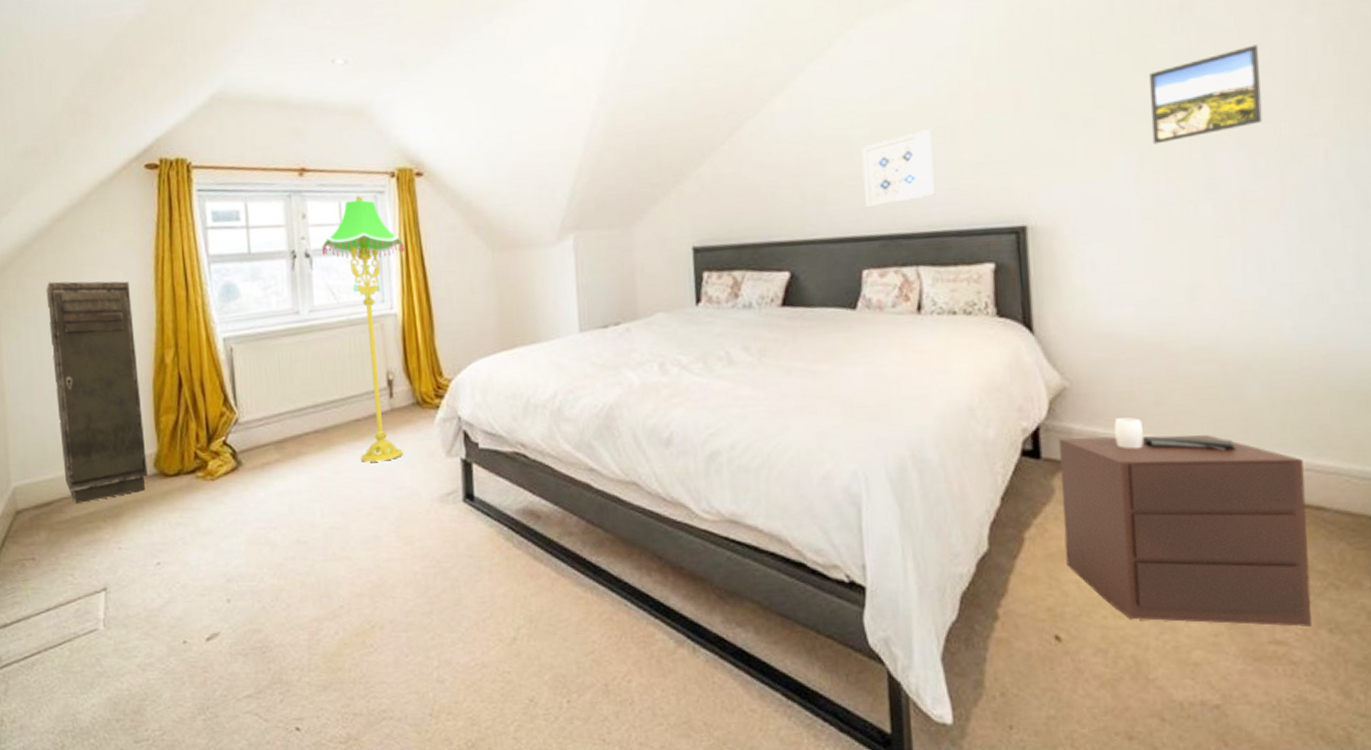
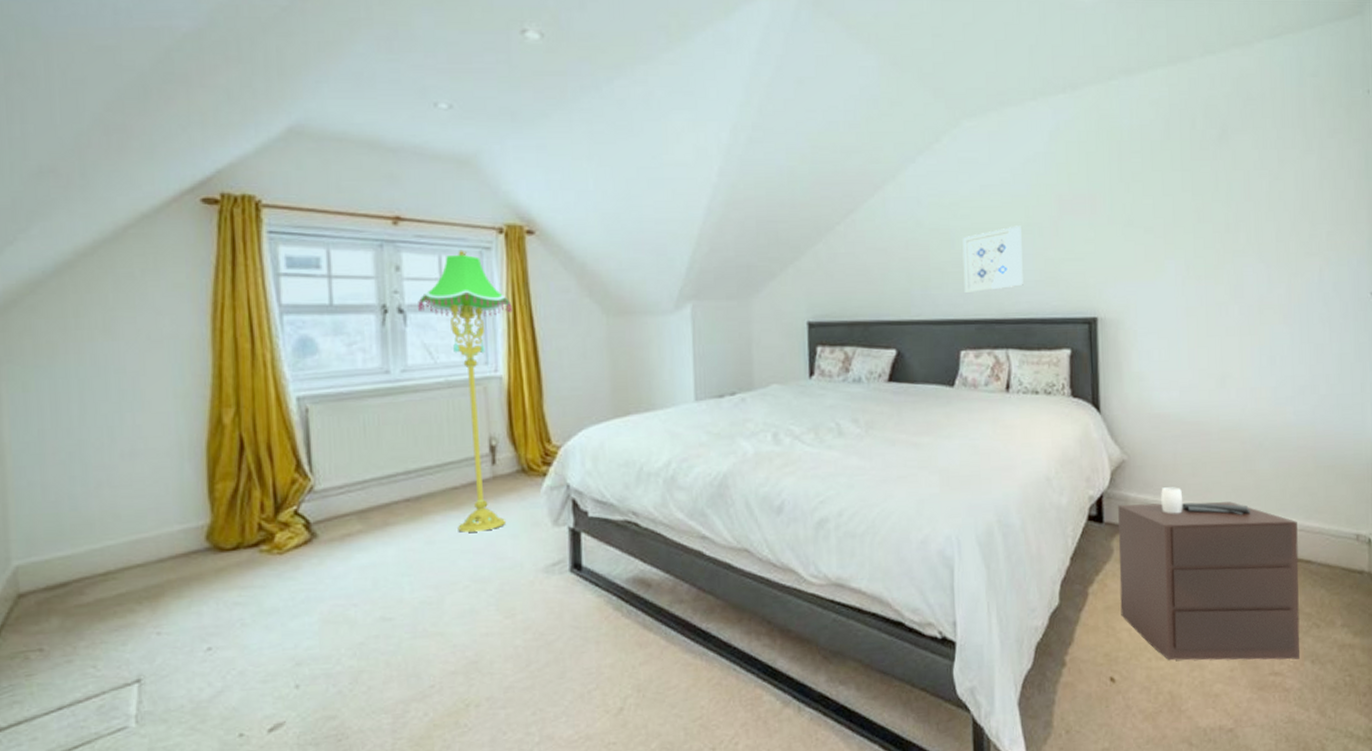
storage cabinet: present [46,281,148,505] -> none [65,326,198,585]
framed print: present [1149,44,1263,145] -> none [1195,175,1277,253]

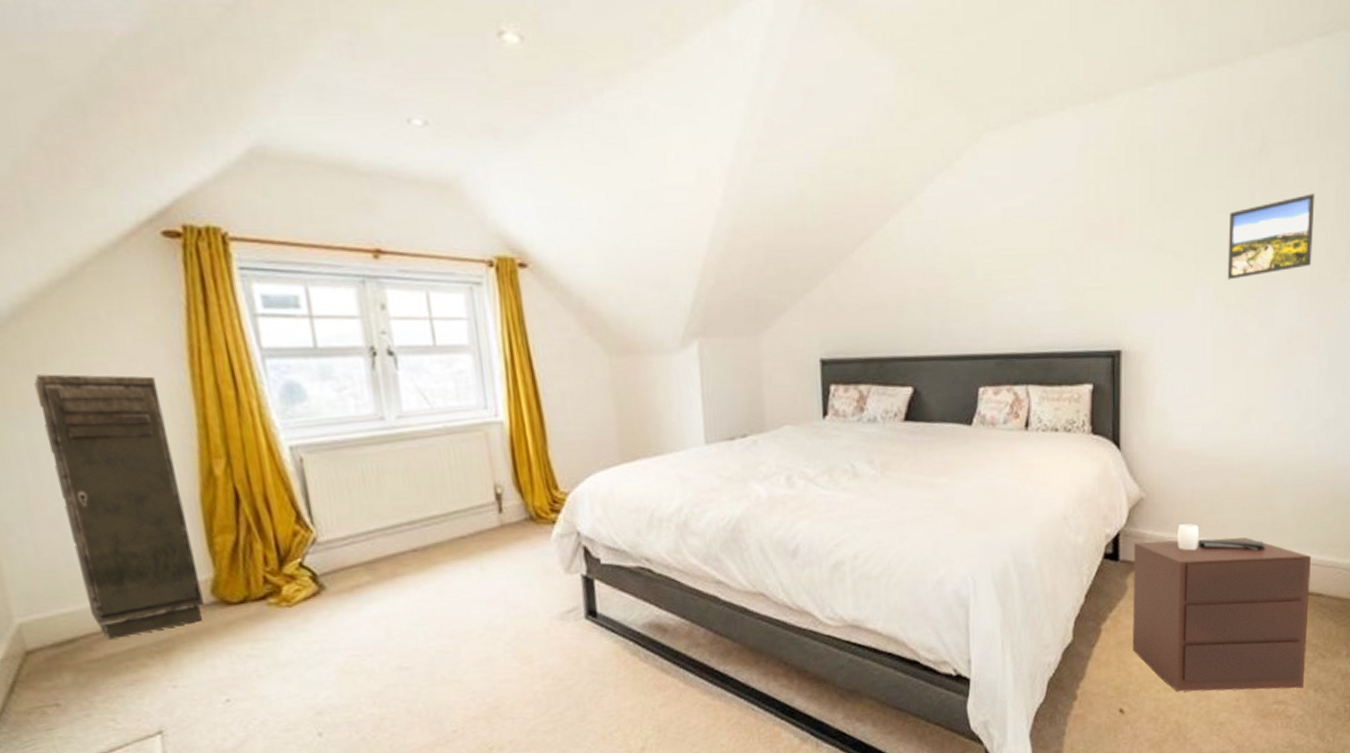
storage cabinet: none [65,326,198,585] -> present [34,374,204,641]
floor lamp: present [418,249,513,532] -> none [408,285,517,582]
wall art: present [962,225,1023,294] -> none [982,252,1046,327]
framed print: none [1195,175,1277,253] -> present [1227,193,1315,280]

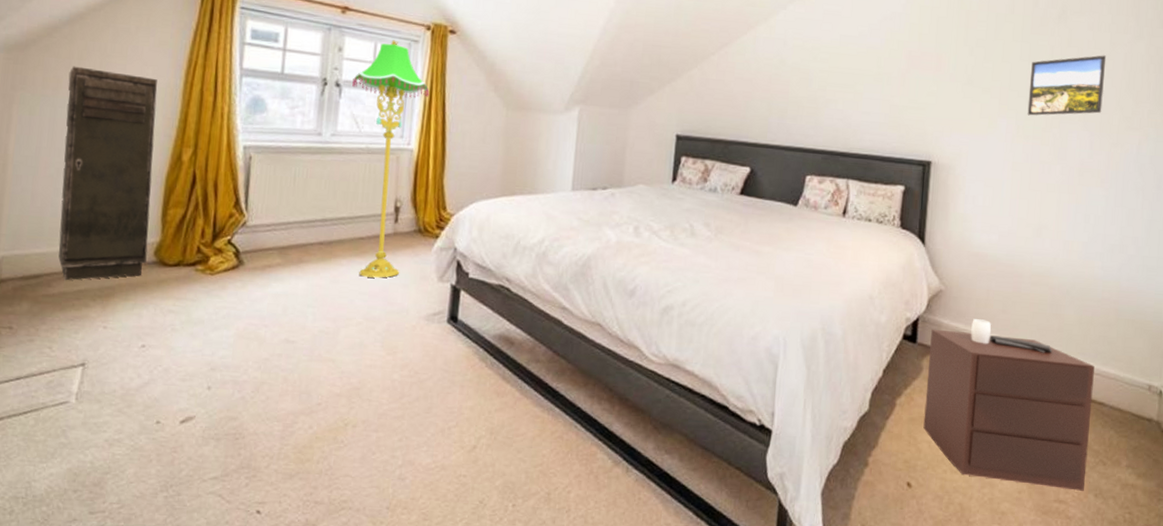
floor lamp: none [408,285,517,582] -> present [352,40,430,278]

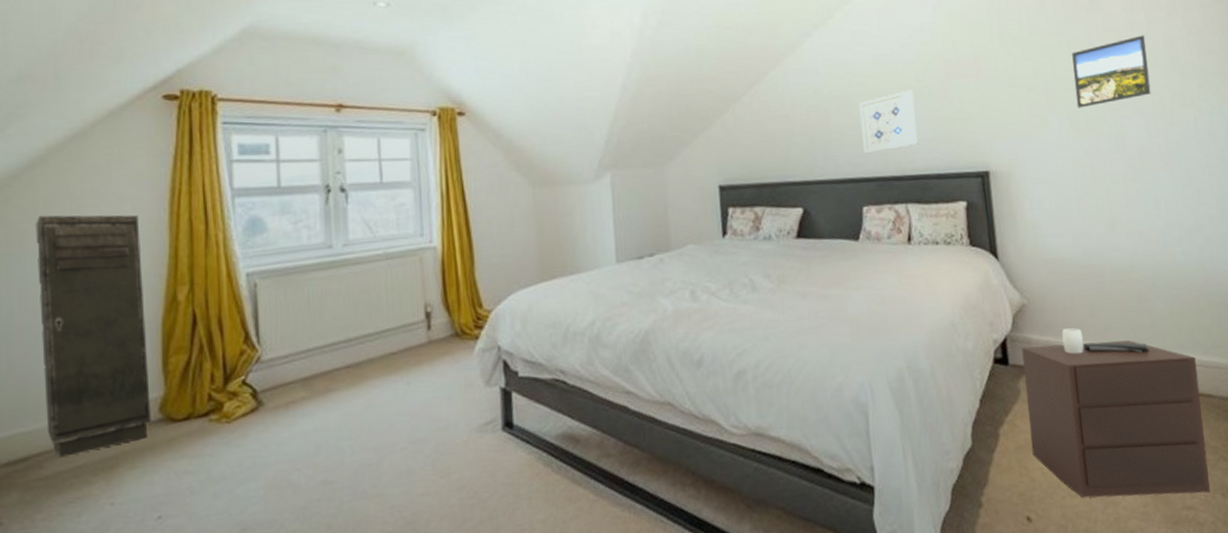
floor lamp: present [352,40,430,278] -> none [359,132,446,396]
wall art: none [816,73,873,127] -> present [858,90,918,154]

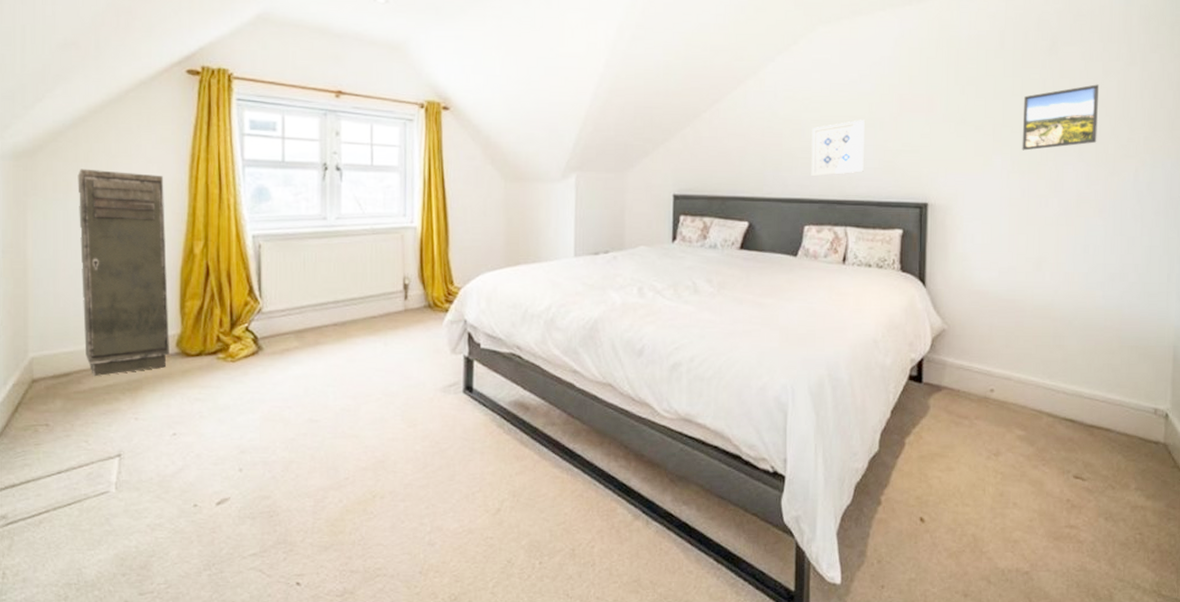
nightstand: present [1022,328,1210,498] -> none [933,355,1100,515]

